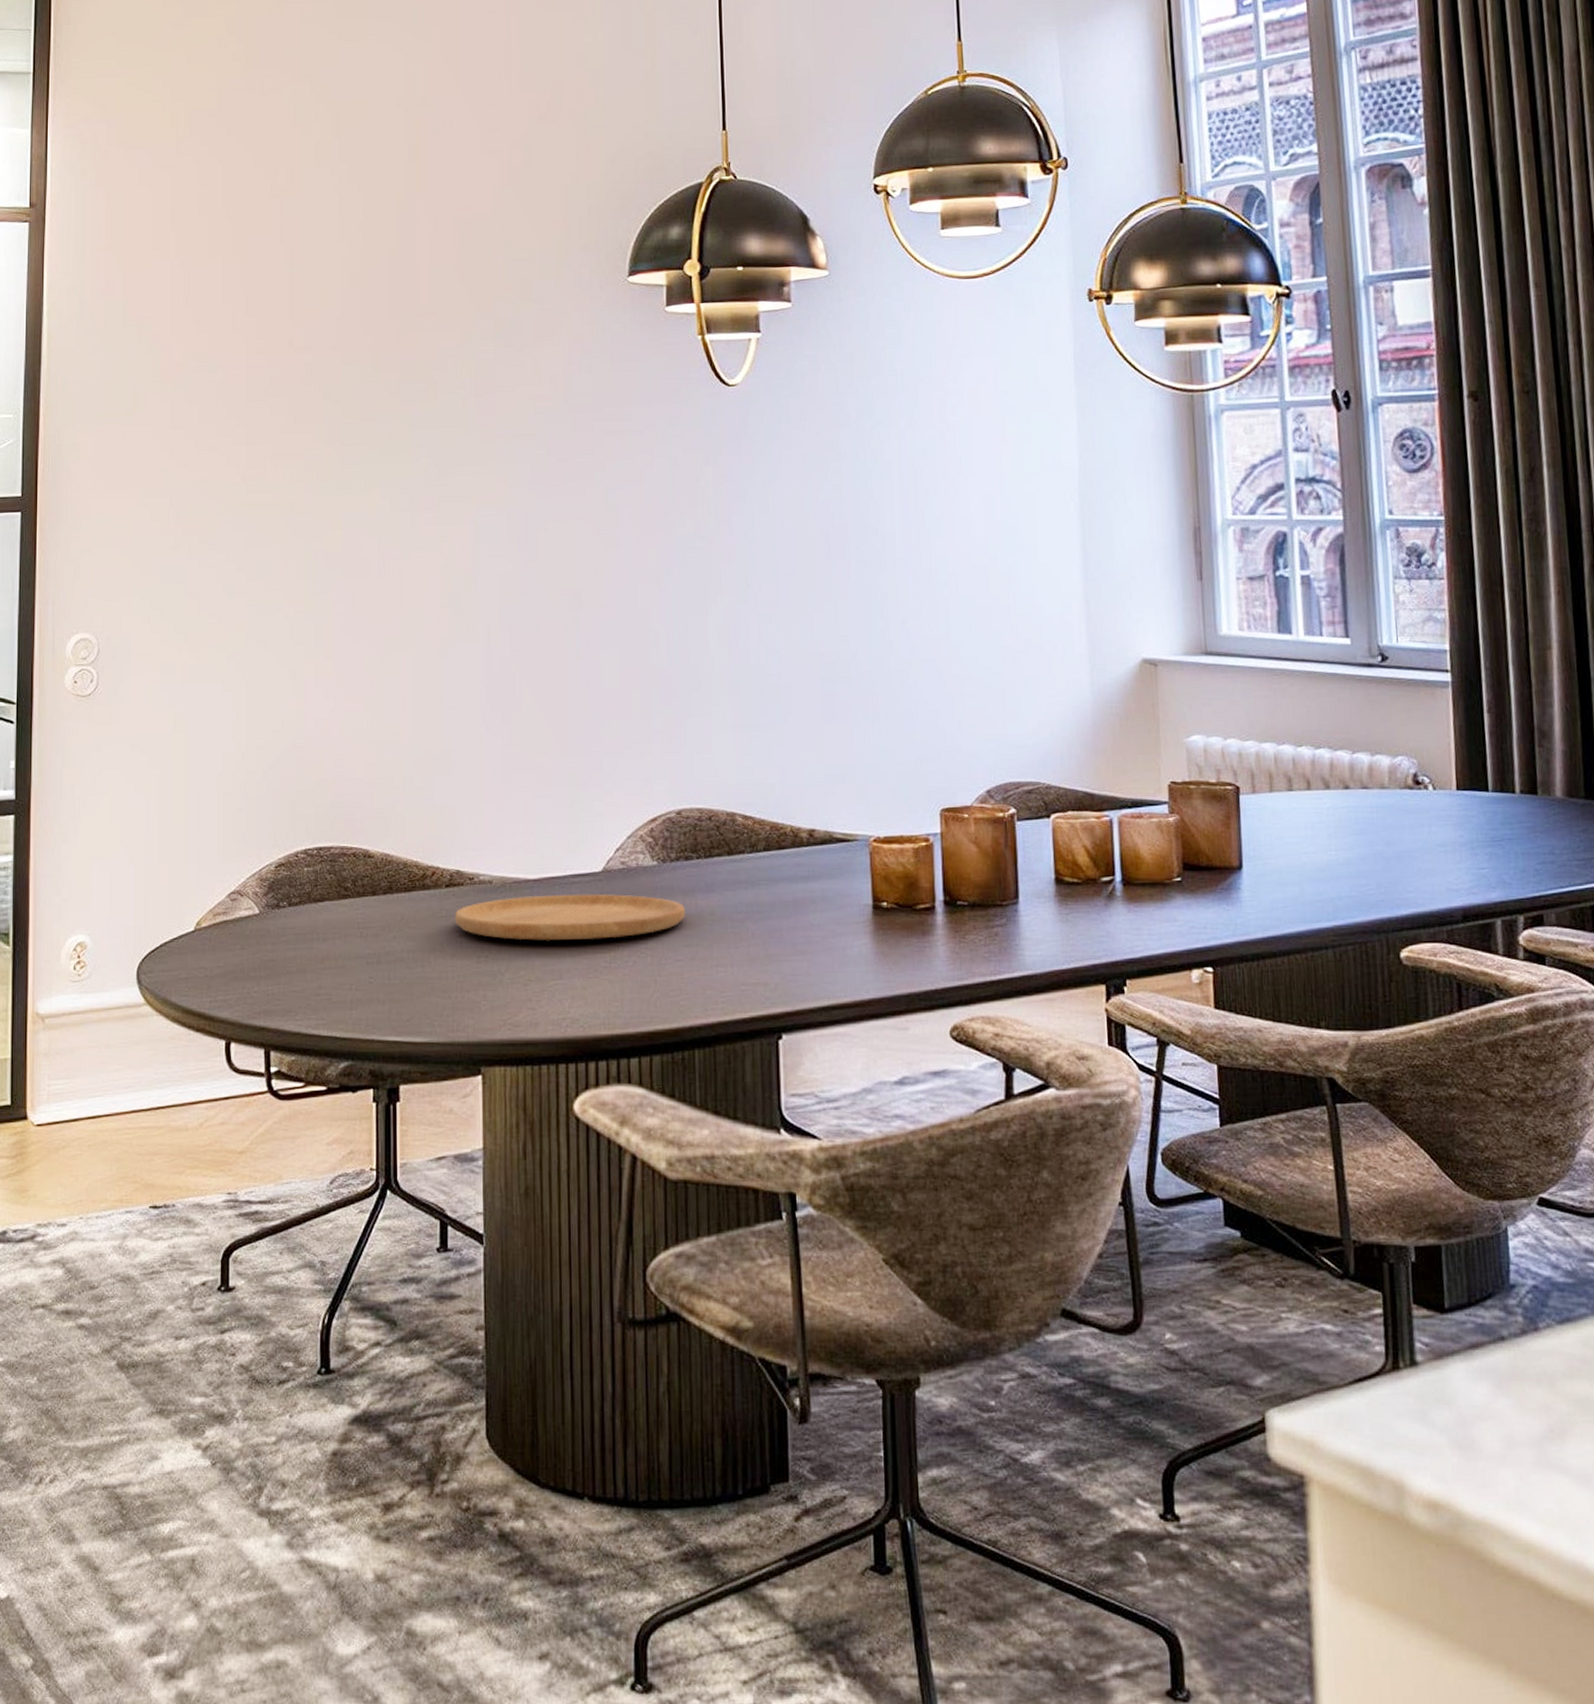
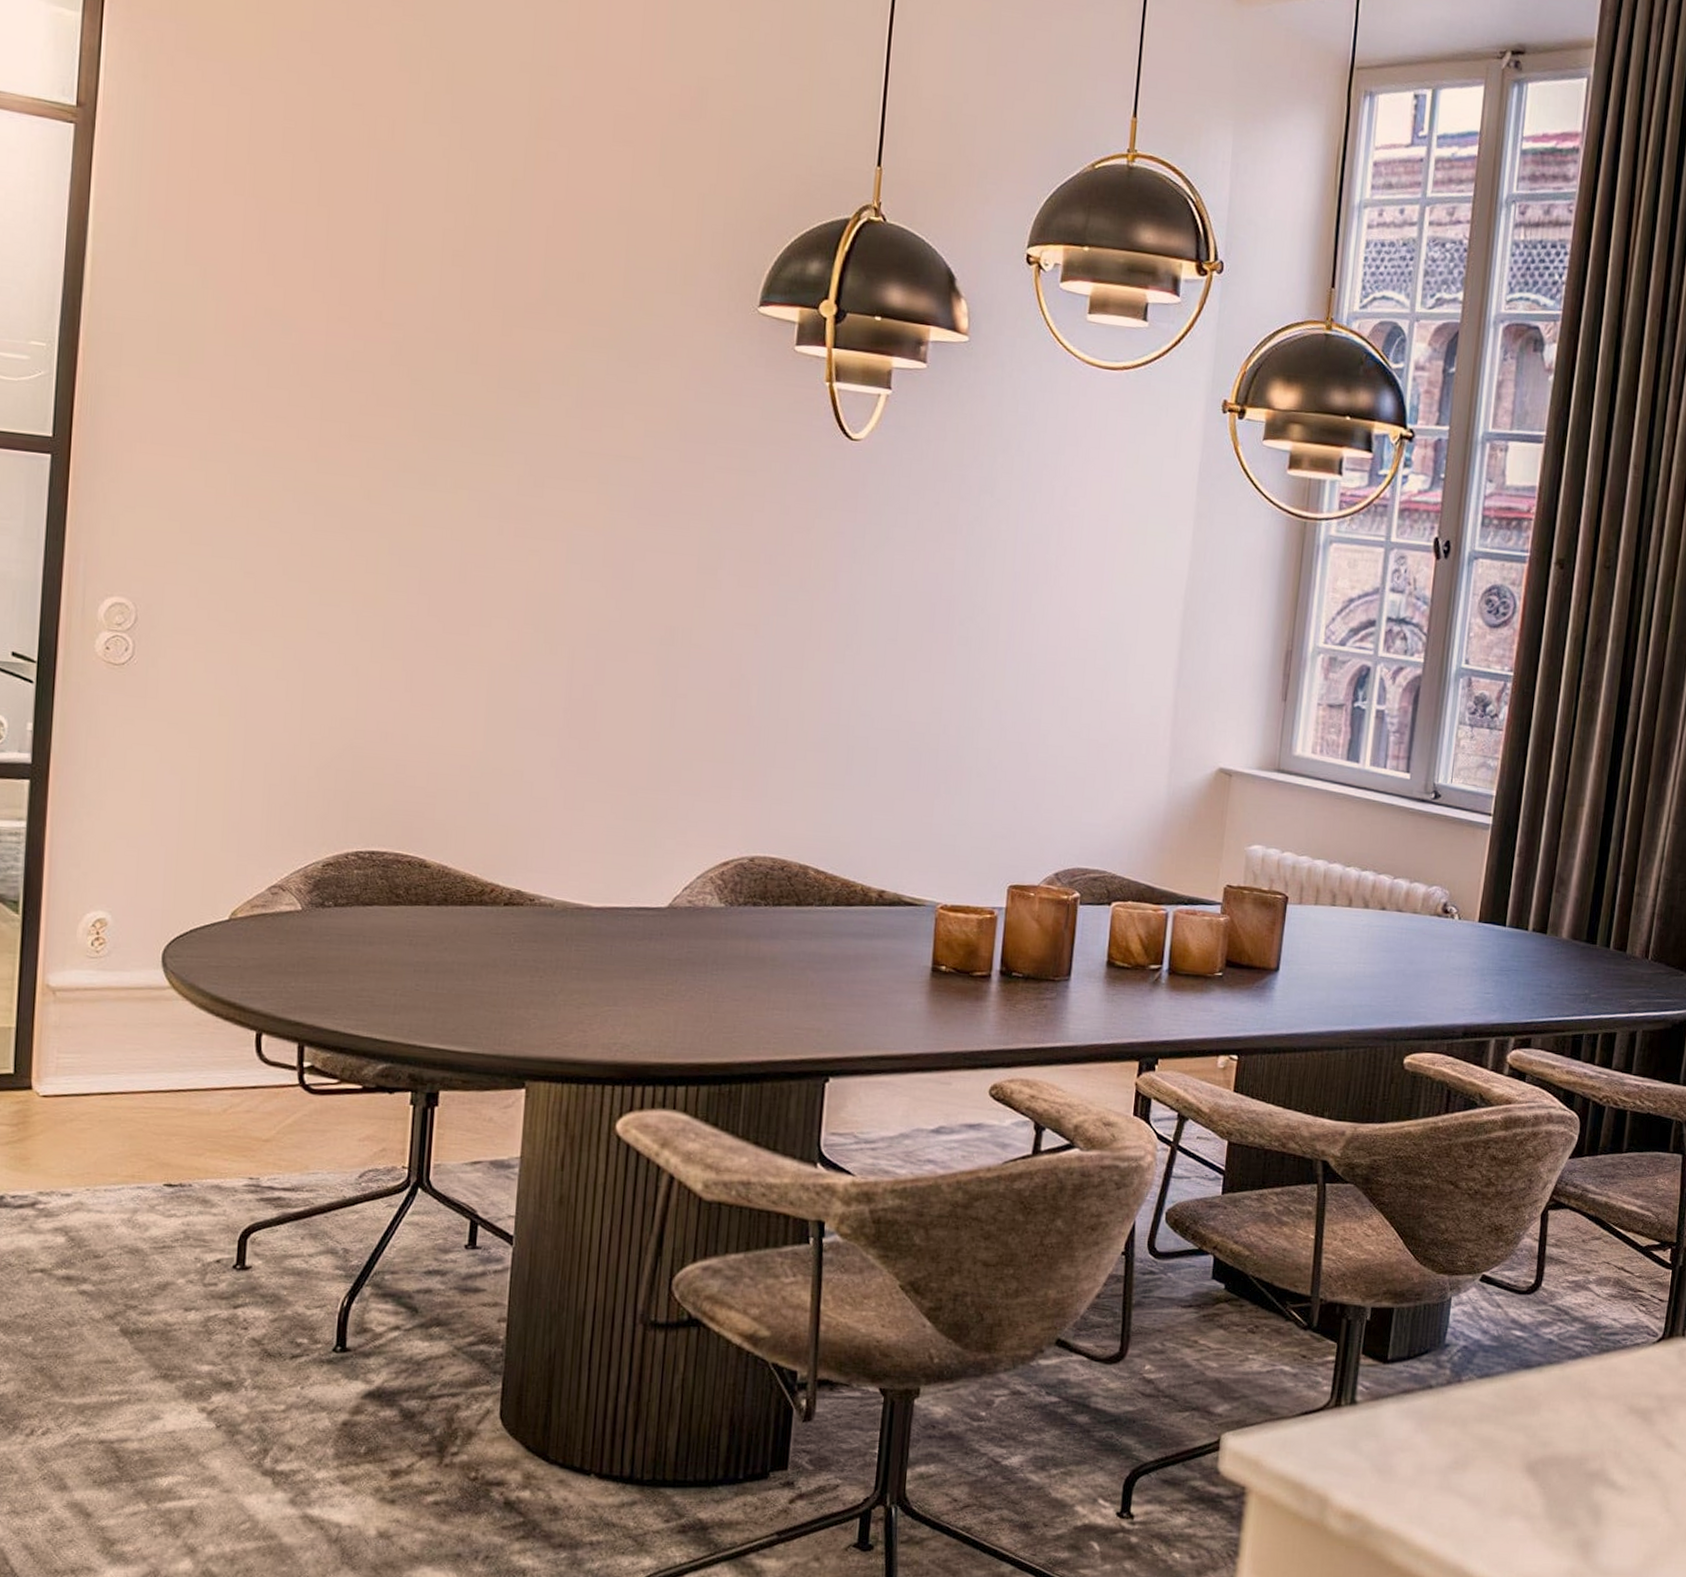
cutting board: present [454,893,686,941] -> none [510,922,748,973]

